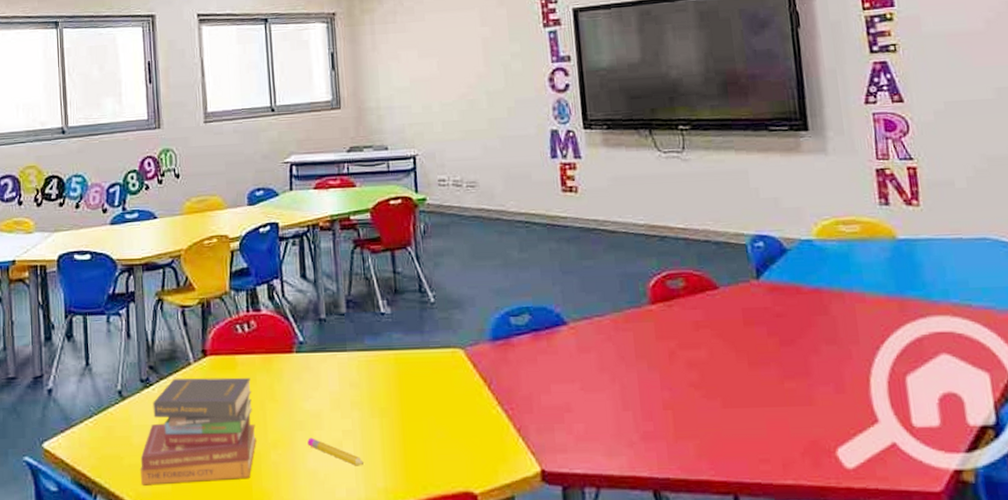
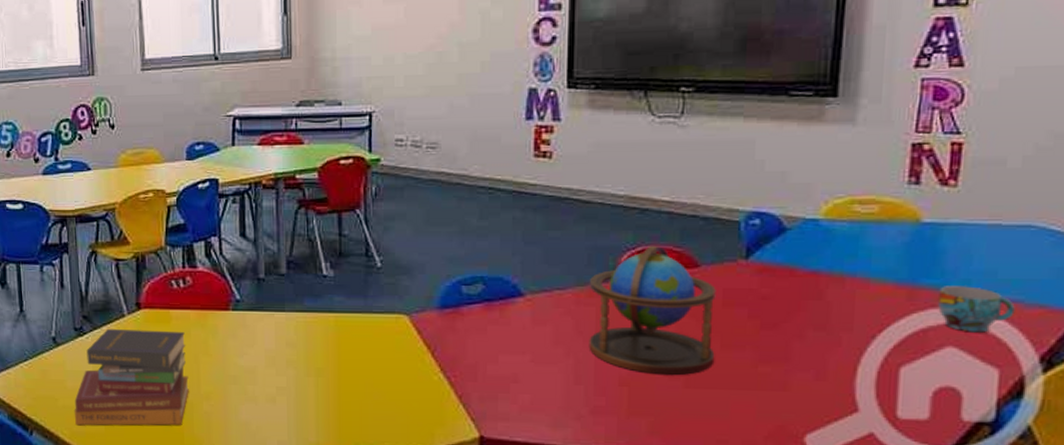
pencil: present [307,437,364,466] -> none [241,392,296,421]
globe: none [624,270,746,397] -> present [589,245,716,376]
cup: none [924,296,991,339] -> present [936,286,1015,333]

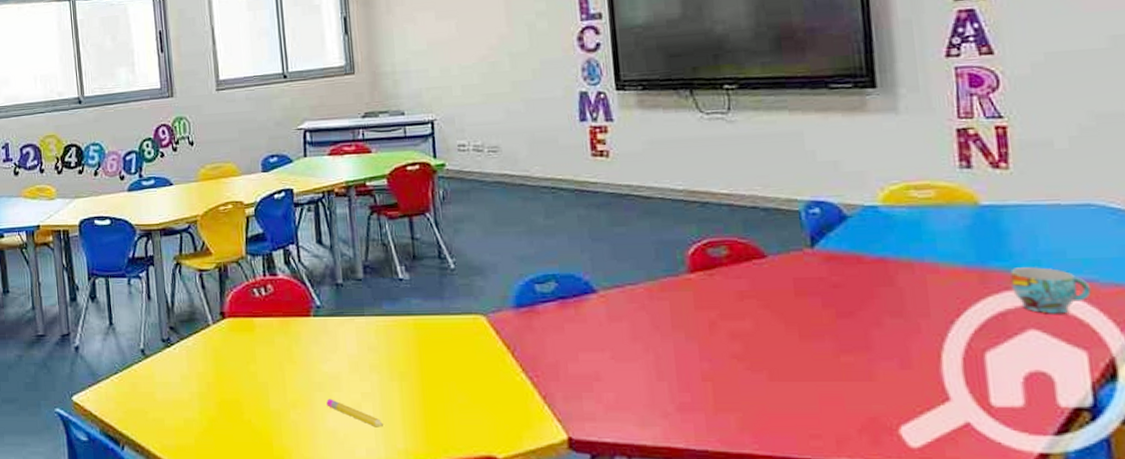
books: present [74,328,189,426] -> none [164,338,276,439]
pencil: none [241,392,296,421] -> present [326,399,383,428]
globe: present [589,245,716,376] -> none [660,237,796,369]

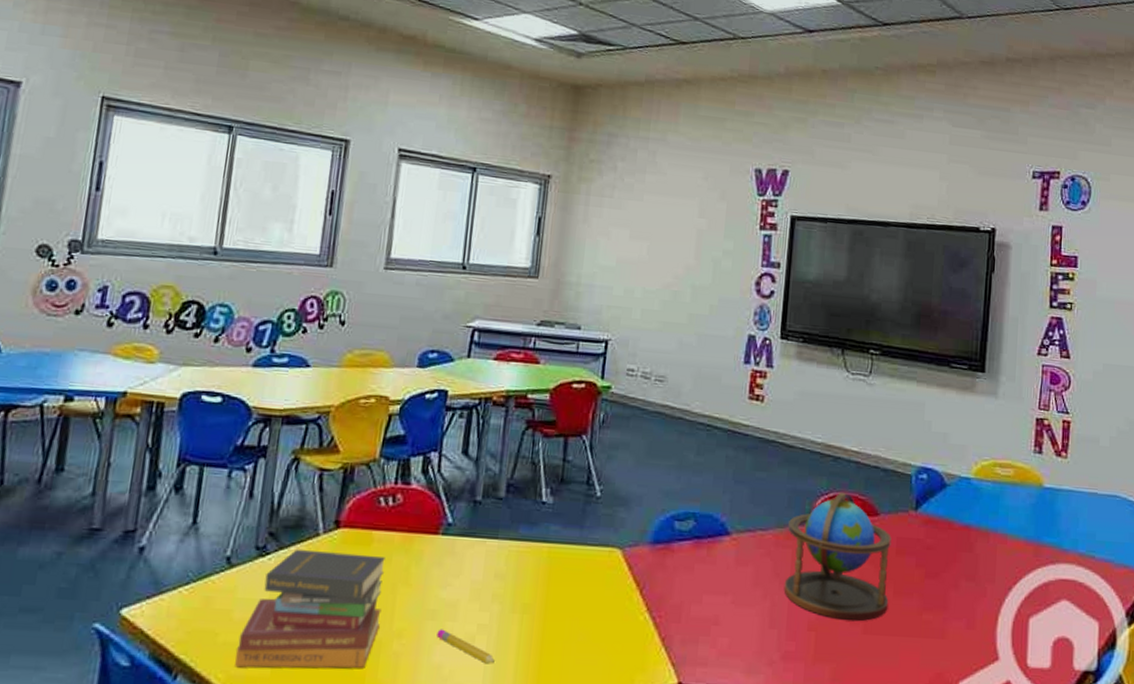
books: none [164,338,276,439] -> present [235,548,385,669]
globe: none [660,237,796,369] -> present [784,491,892,621]
cup: present [1009,267,1092,314] -> none [1055,544,1108,588]

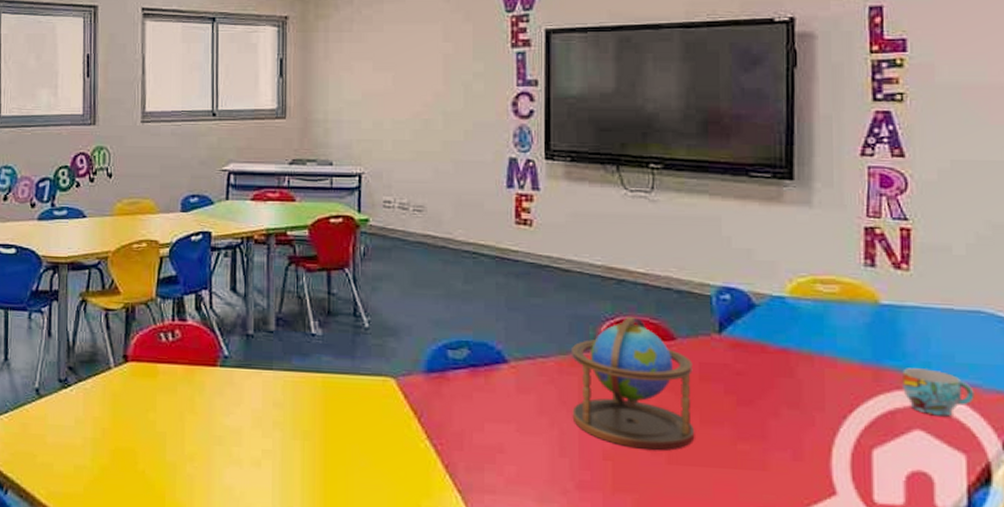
books: present [235,548,385,669] -> none [52,381,173,488]
pencil: present [437,629,495,664] -> none [225,453,281,487]
cup: none [1055,544,1108,588] -> present [901,368,975,417]

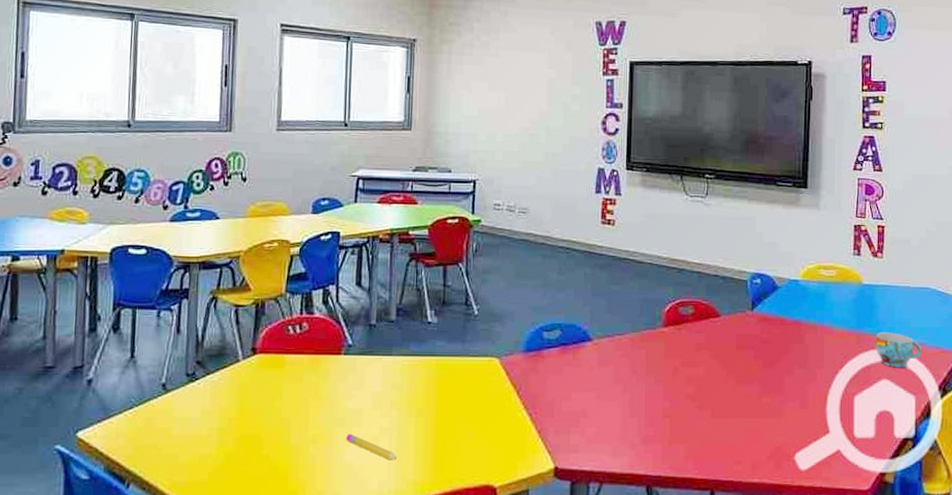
pencil: none [225,453,281,487] -> present [346,433,397,461]
globe: present [572,316,695,451] -> none [641,298,732,407]

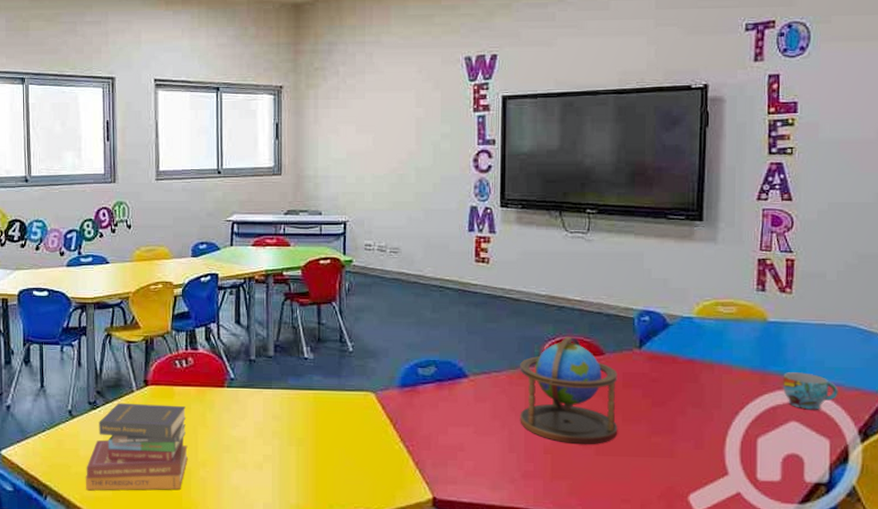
books: none [176,373,298,475] -> present [85,402,188,491]
pencil: present [346,433,397,461] -> none [232,459,280,485]
globe: none [641,298,732,407] -> present [520,336,618,445]

